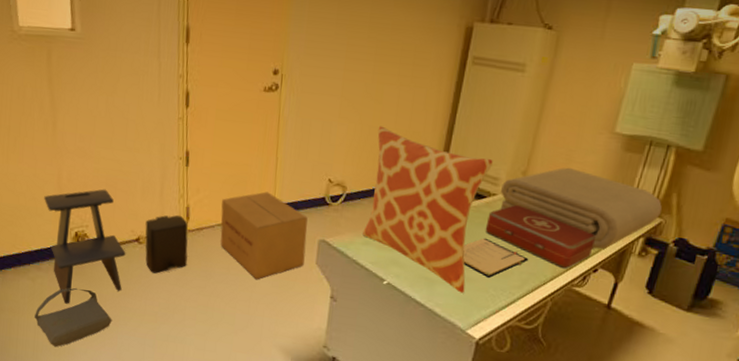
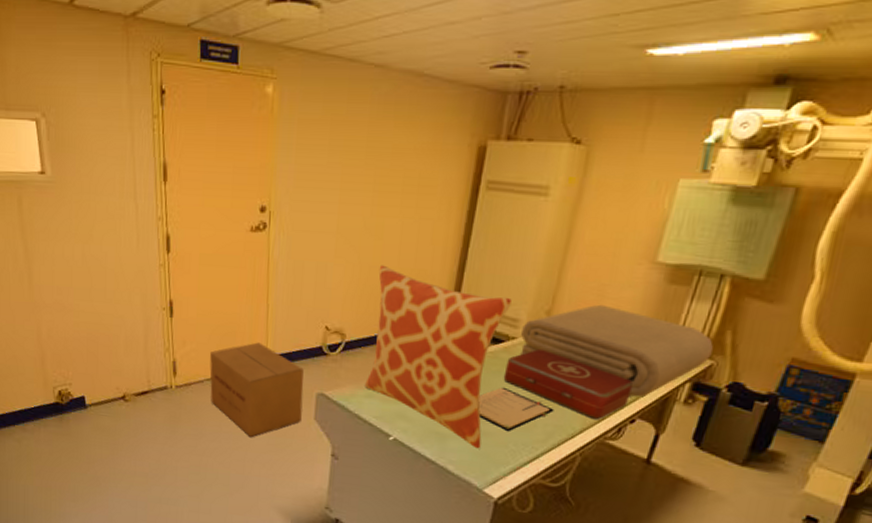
bag: present [34,287,112,347] -> none [23,448,102,510]
step stool: present [44,189,126,304] -> none [25,344,112,466]
pedal bin: present [145,215,188,274] -> none [130,370,177,433]

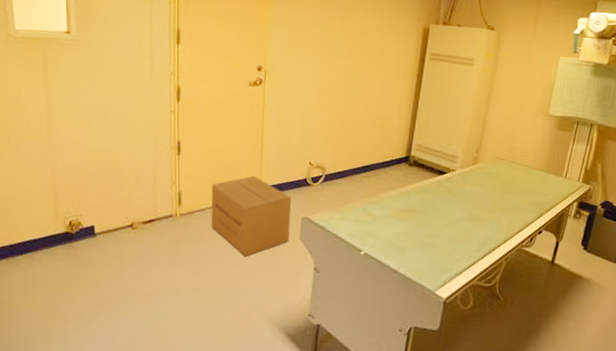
pillow: present [365,265,512,449] -> none [341,114,451,259]
clipboard: present [478,387,554,431] -> none [429,208,485,243]
first-aid kit: present [503,348,634,419] -> none [447,178,539,231]
towel: present [520,304,713,397] -> none [459,145,590,214]

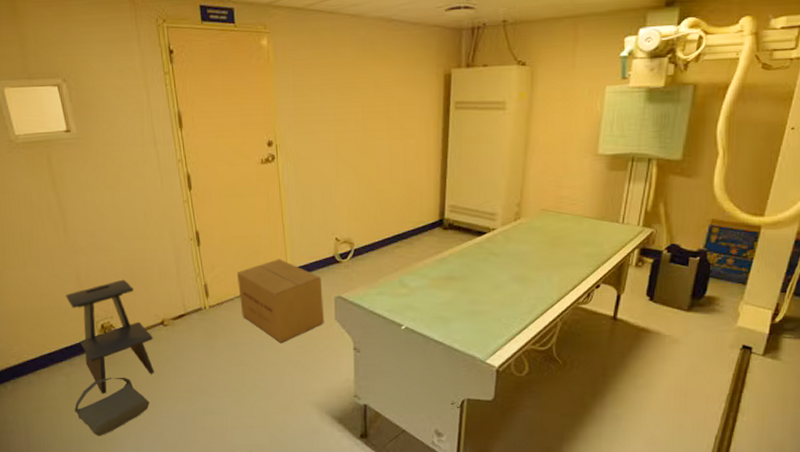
bag: none [27,274,106,335] -> present [74,377,150,436]
step stool: none [38,179,120,291] -> present [66,279,154,394]

